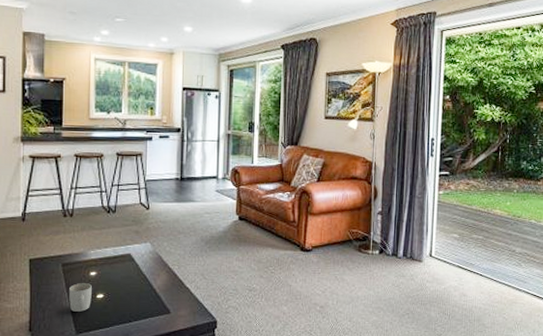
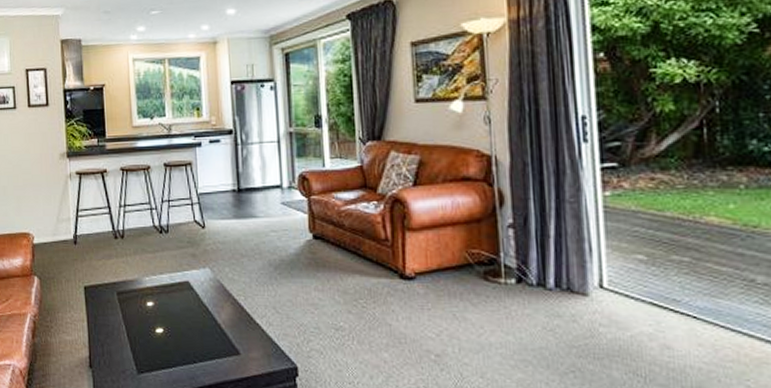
mug: present [69,283,92,312] -> none [126,315,151,348]

